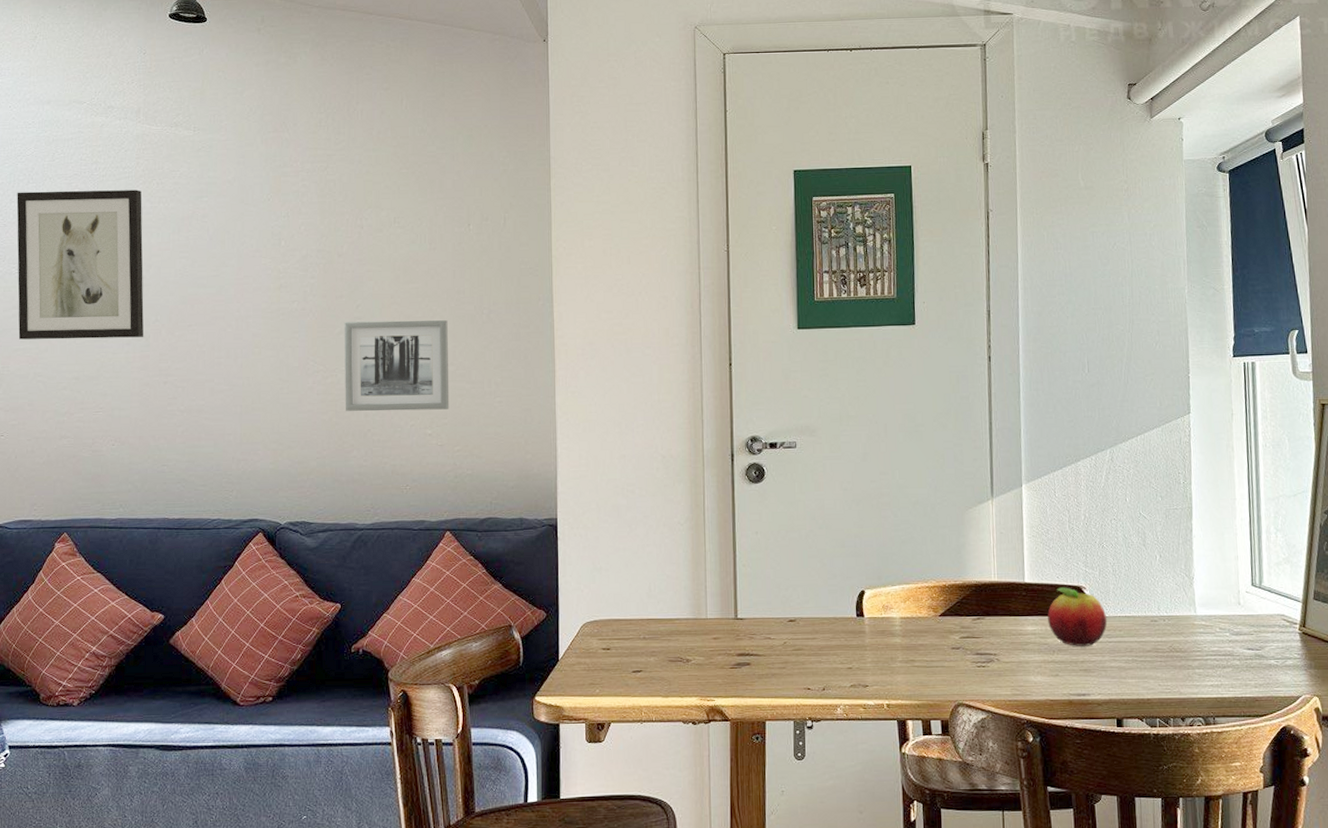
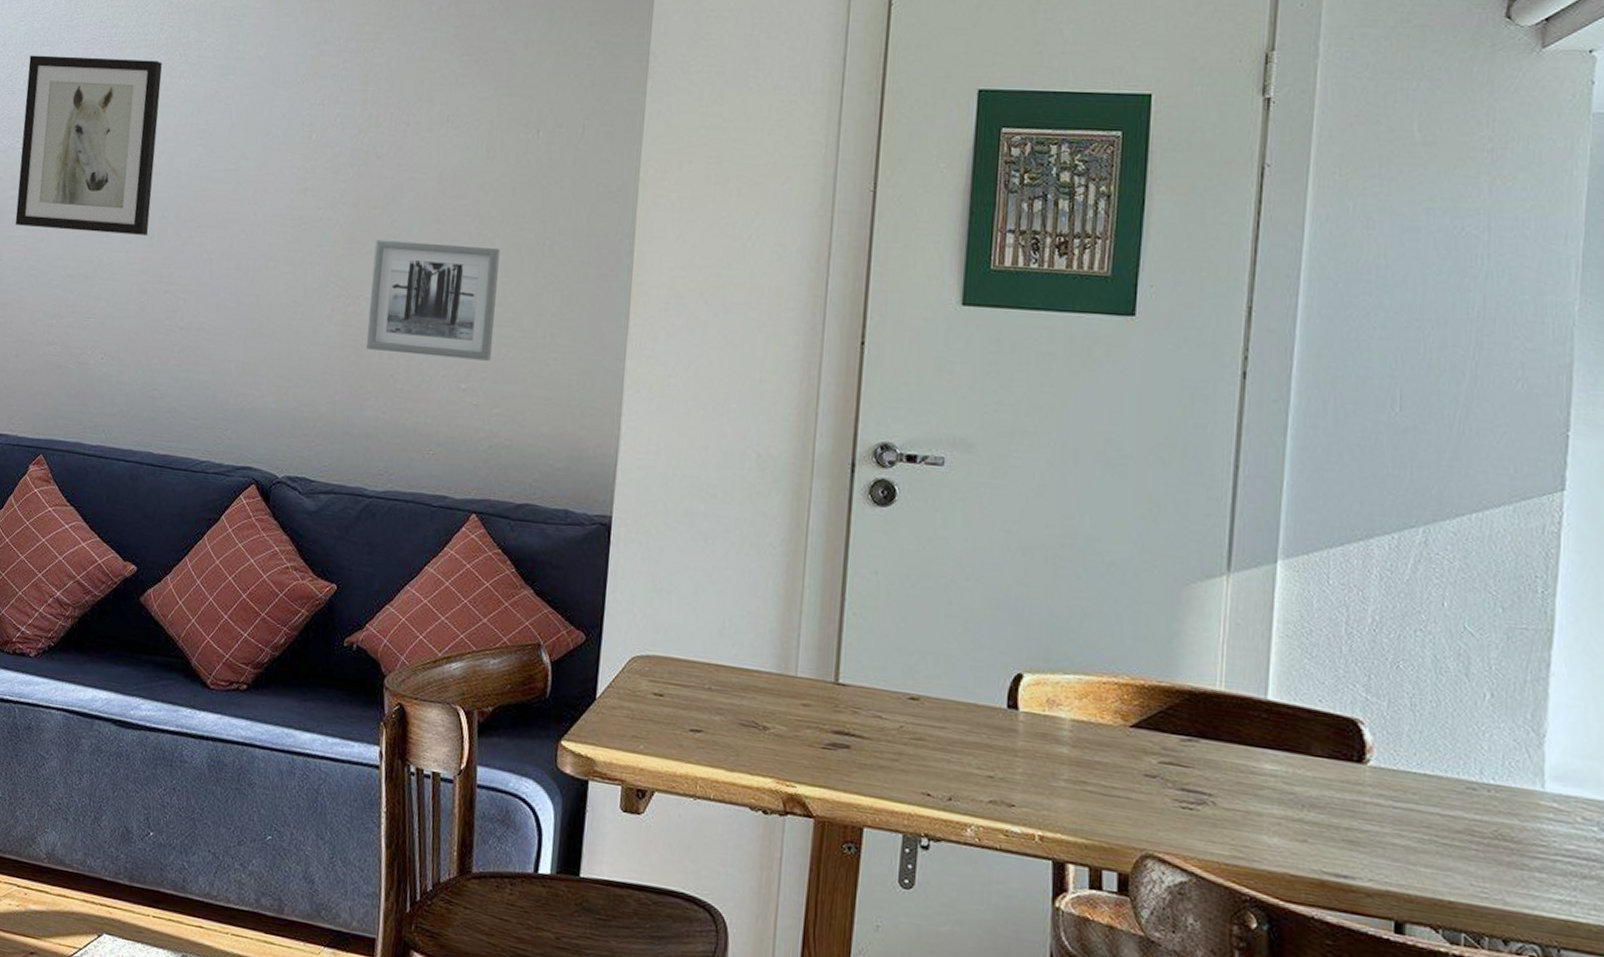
fruit: present [1047,587,1108,646] -> none [1298,715,1395,808]

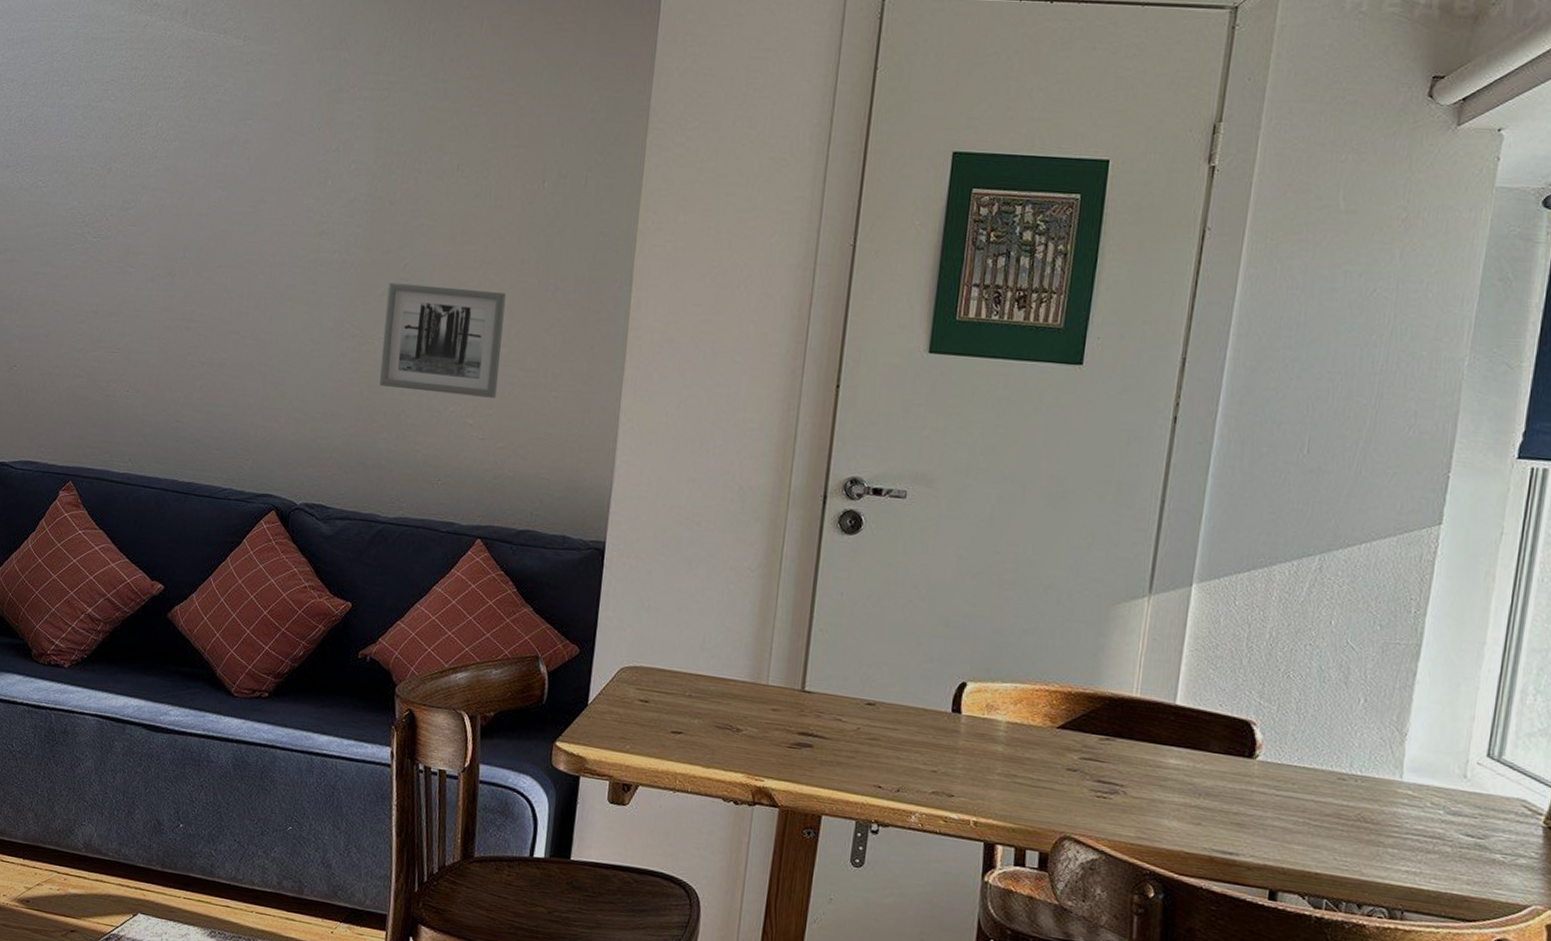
wall art: present [15,55,162,235] -> none [39,95,181,274]

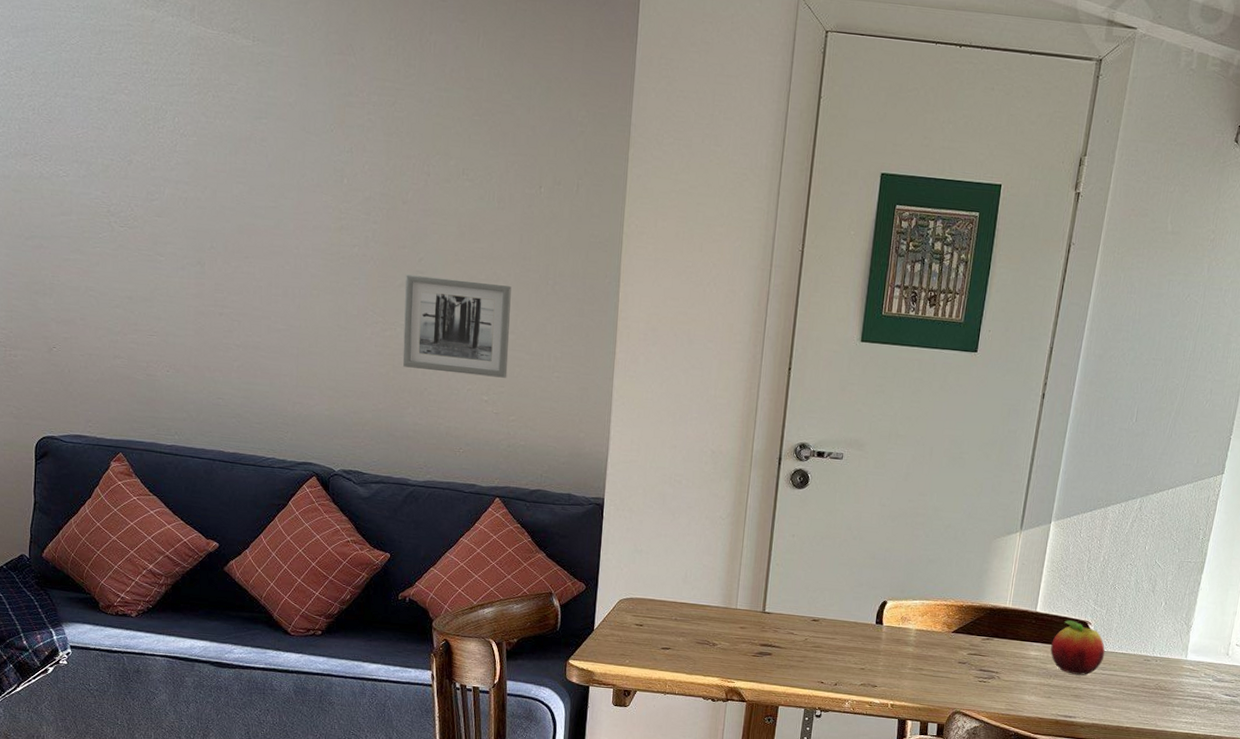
fruit: none [1198,718,1279,796] -> present [1050,620,1105,675]

